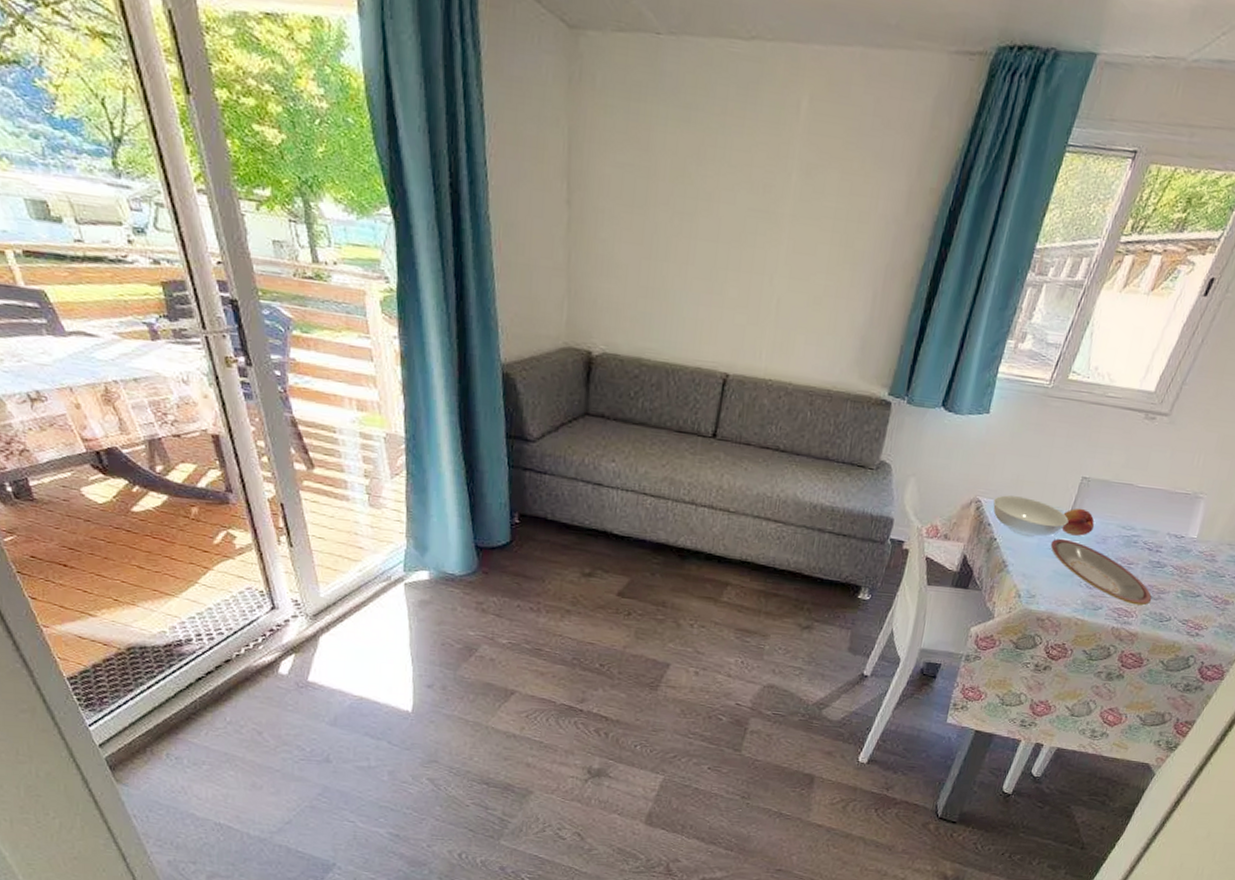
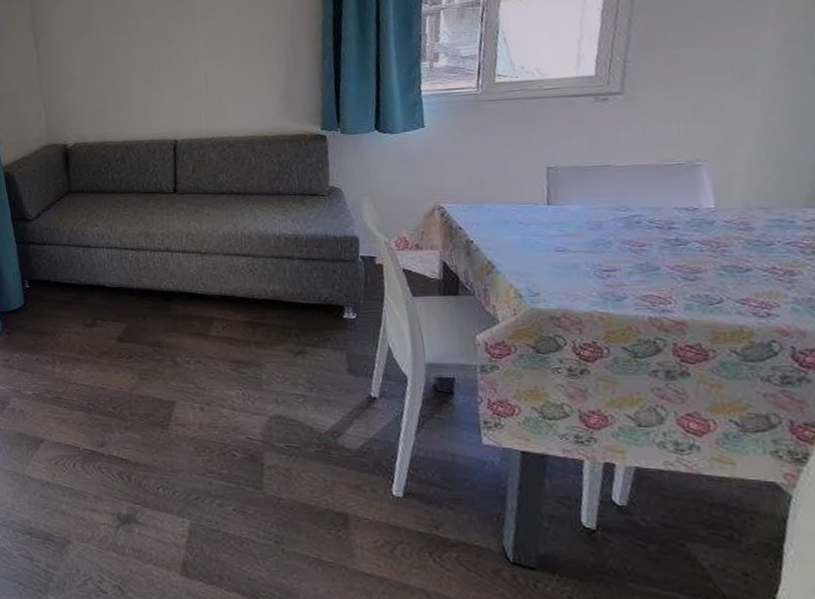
bowl: present [992,495,1069,538] -> none [456,196,549,235]
plate: present [1050,538,1152,606] -> none [536,230,688,290]
fruit: present [1061,508,1095,536] -> none [539,197,582,226]

